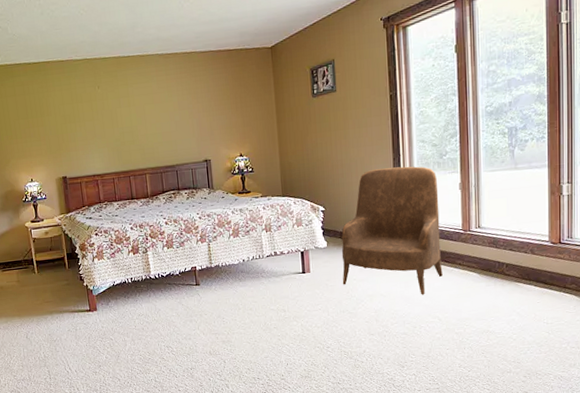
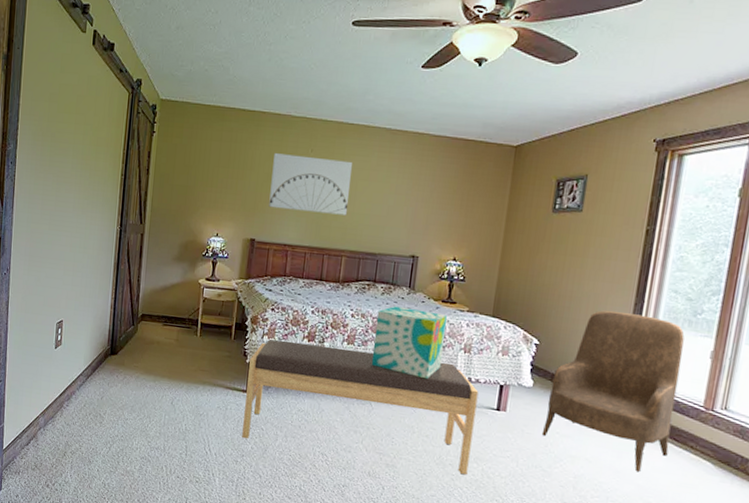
wall art: none [66,89,142,146] -> present [269,153,353,215]
bench: none [87,243,290,352] -> present [242,339,479,475]
decorative box: none [186,204,250,262] -> present [371,306,448,380]

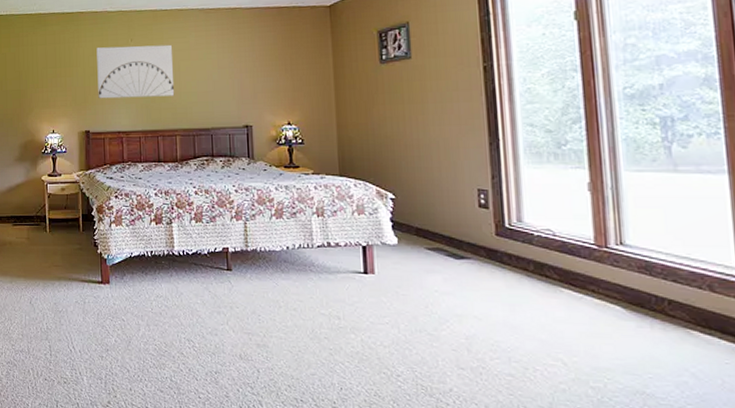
bench: present [242,339,479,475] -> none [101,226,346,348]
decorative box: present [371,306,448,380] -> none [220,177,296,249]
armchair: present [541,310,685,473] -> none [417,153,567,326]

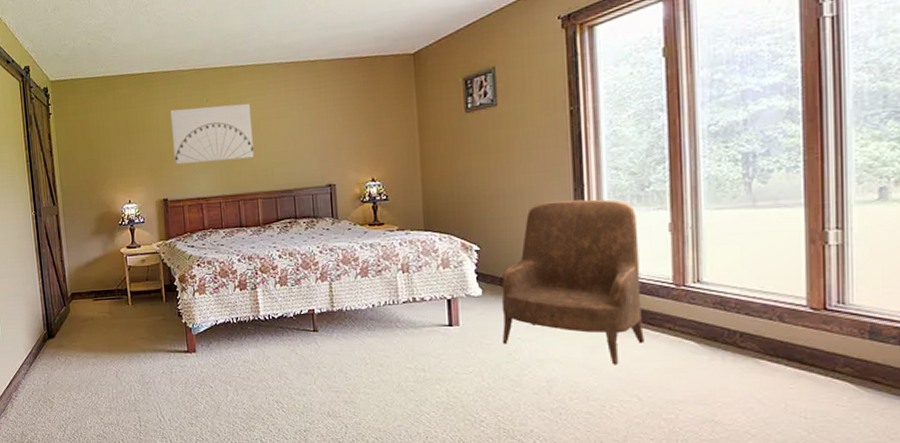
armchair: none [417,153,567,326] -> present [501,199,644,365]

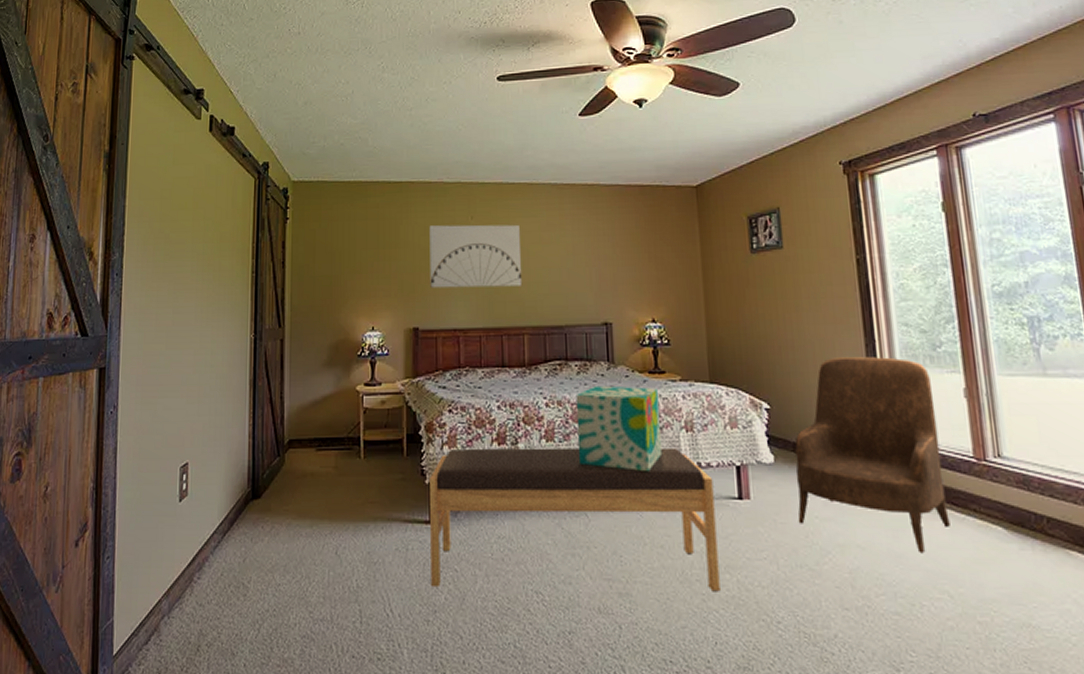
bench: none [185,286,431,400] -> present [430,447,720,592]
decorative box: none [304,237,382,307] -> present [575,385,663,472]

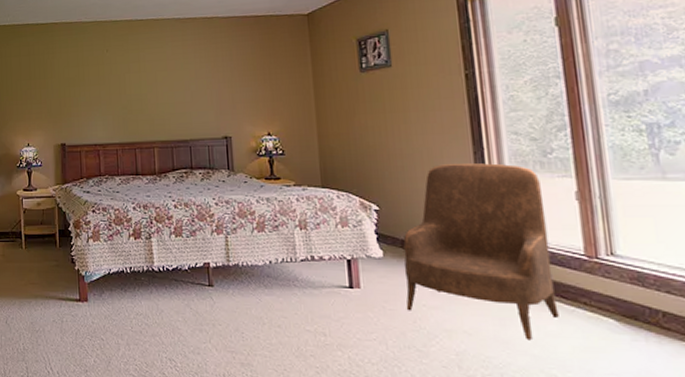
wall art: present [429,224,523,289] -> none [71,55,152,111]
bench: present [430,447,720,592] -> none [79,241,333,366]
decorative box: present [575,385,663,472] -> none [200,190,279,264]

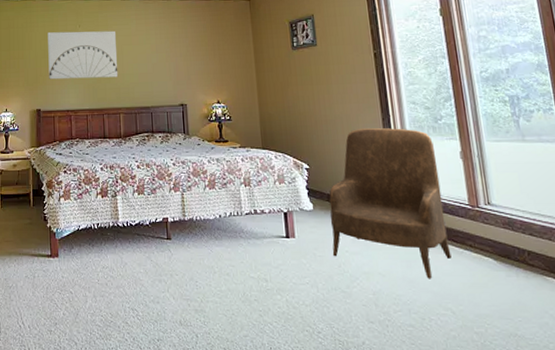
wall art: none [71,55,152,111] -> present [48,30,119,80]

